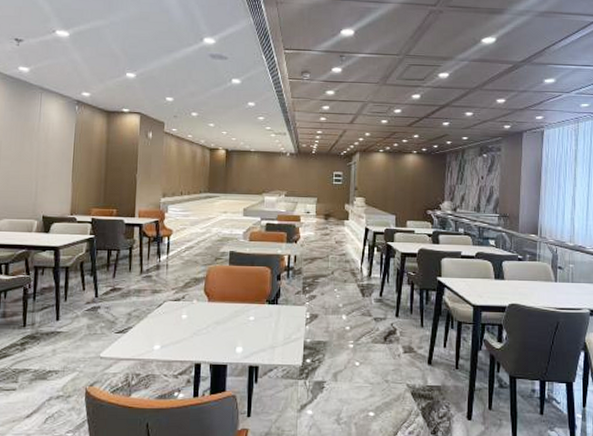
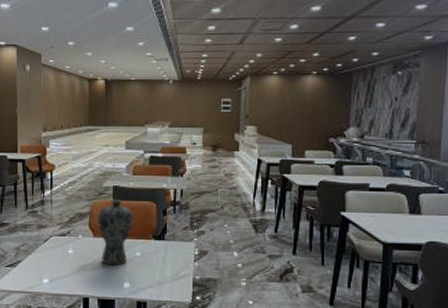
vase: none [212,264,248,330] -> present [96,199,133,266]

